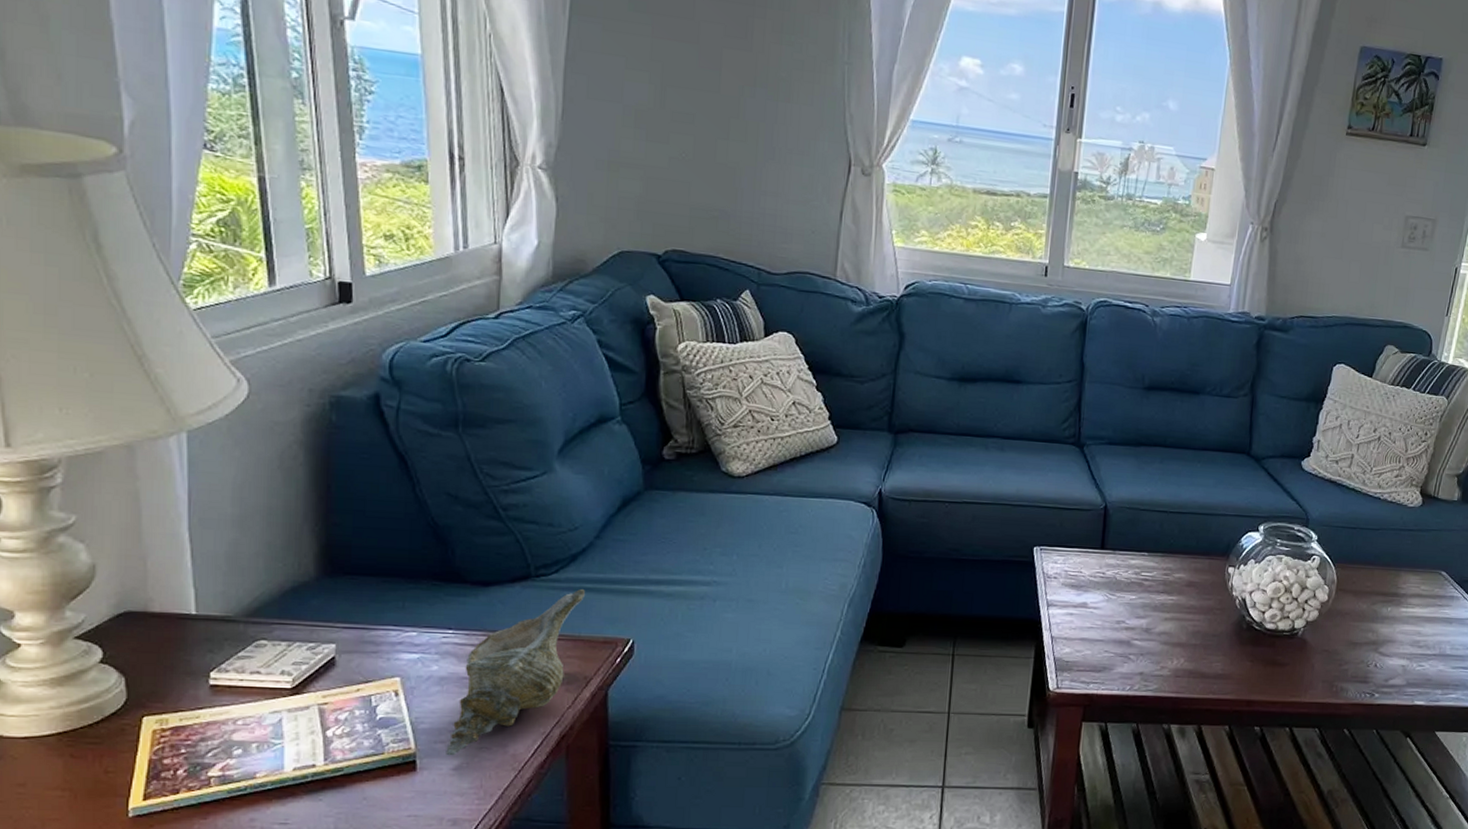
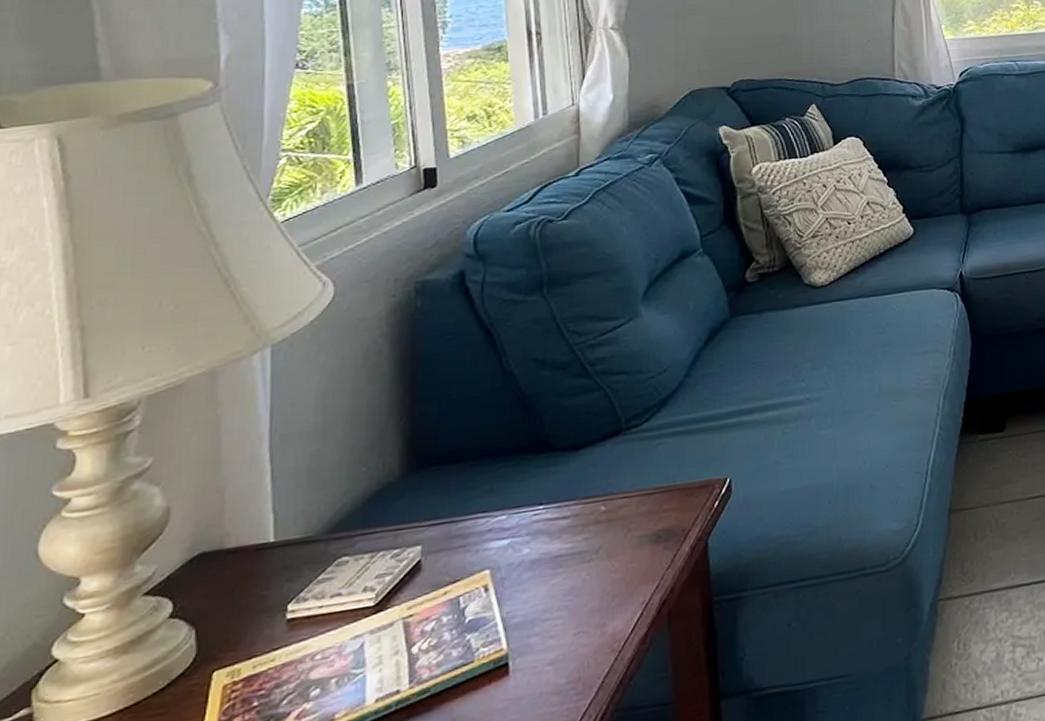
seashell: present [446,588,585,756] -> none [540,433,677,650]

